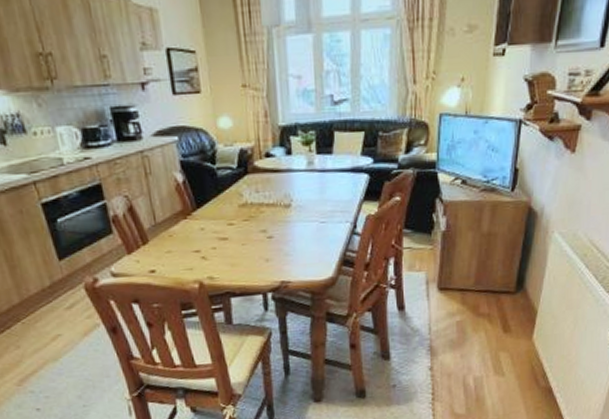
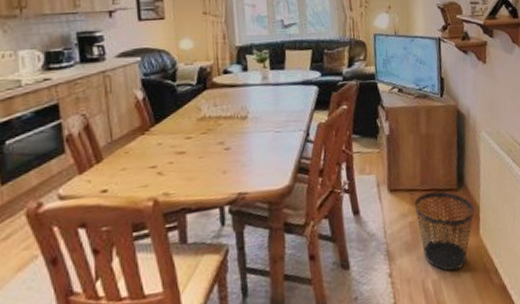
wastebasket: none [464,293,531,371] -> present [414,191,474,272]

